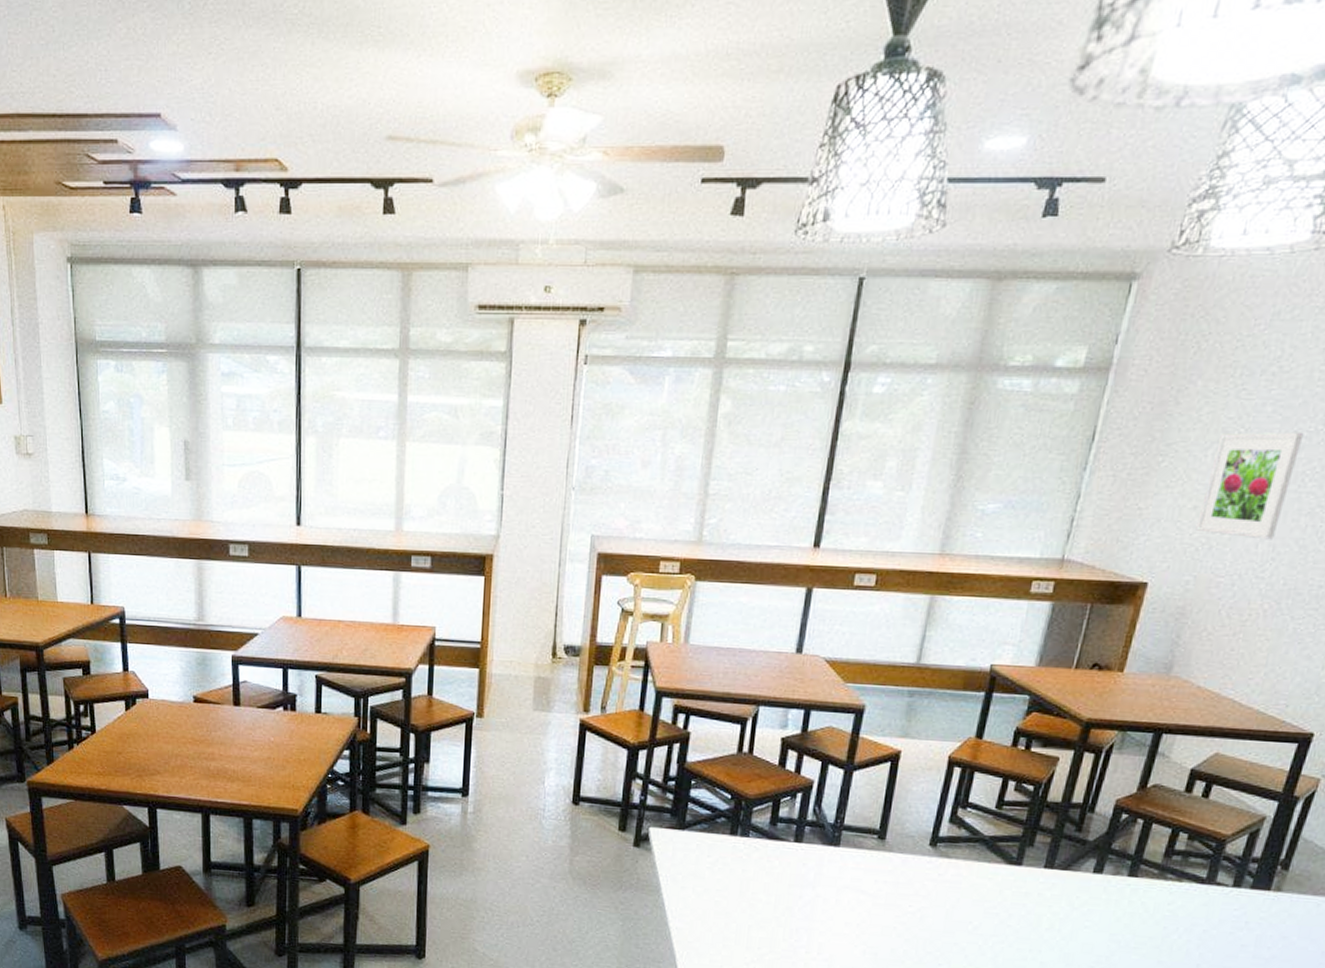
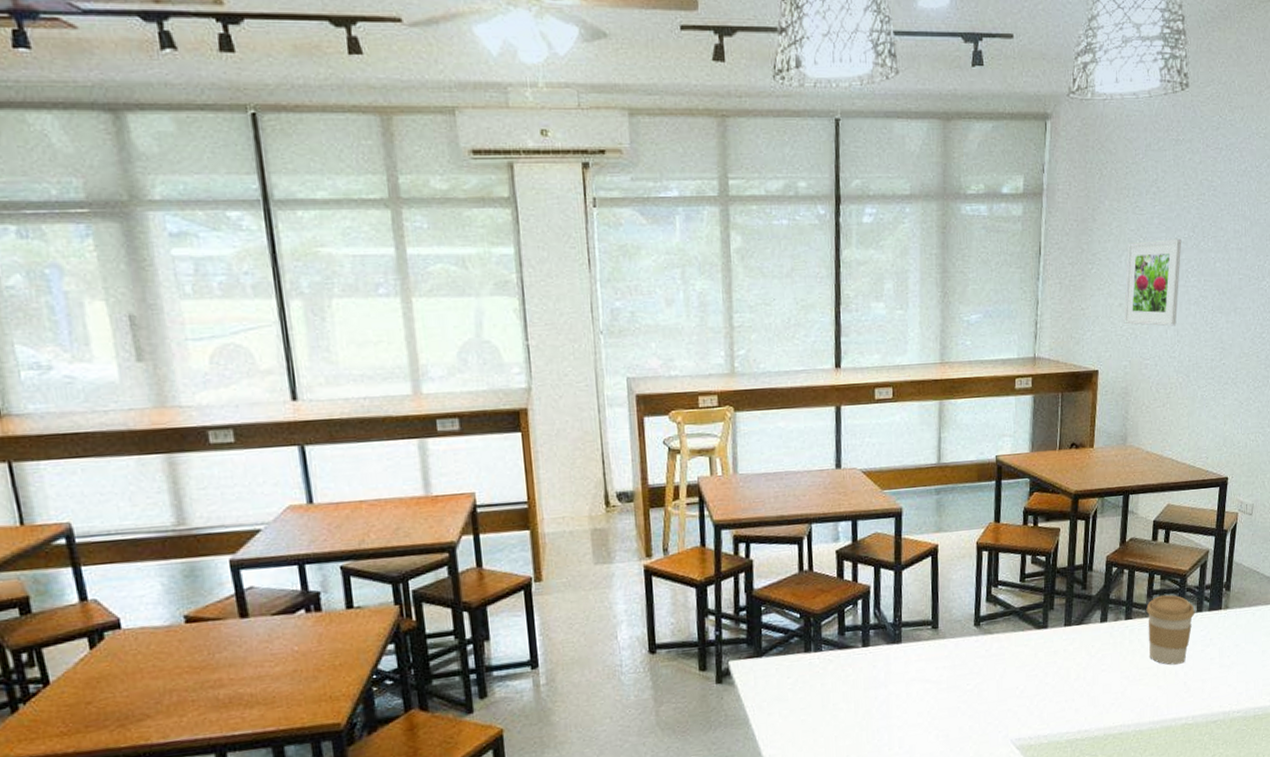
coffee cup: none [1153,857,1230,942] -> present [1146,594,1195,665]

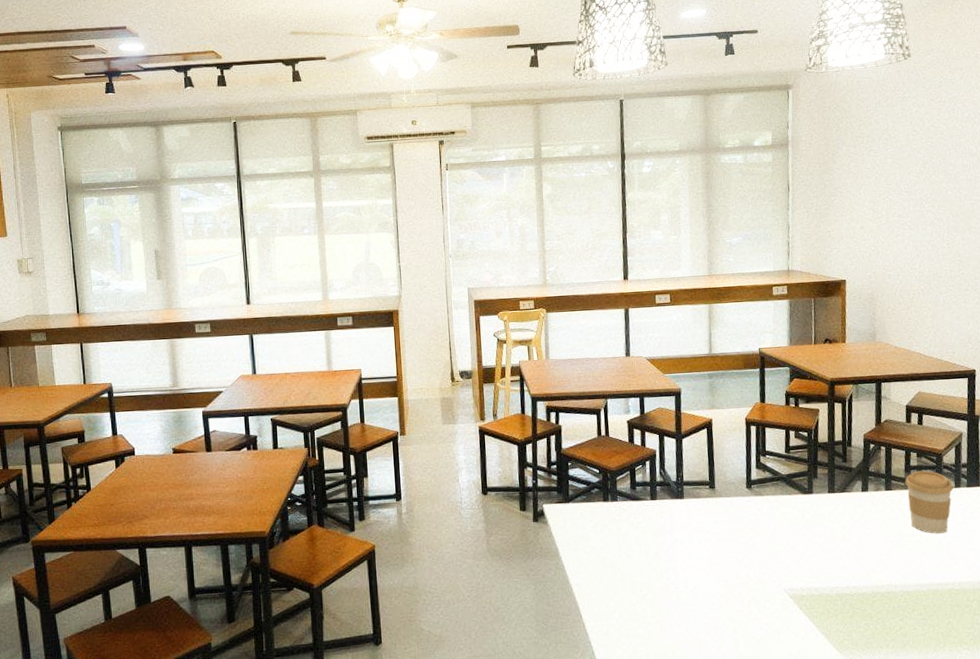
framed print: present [1124,238,1182,327] -> none [865,173,915,244]

